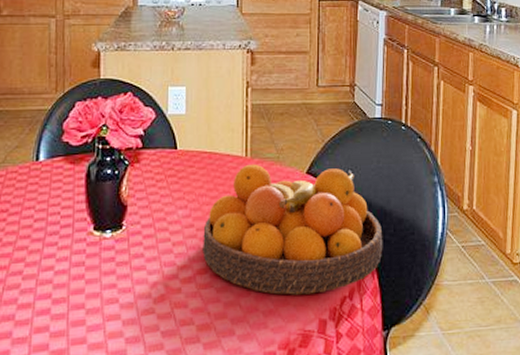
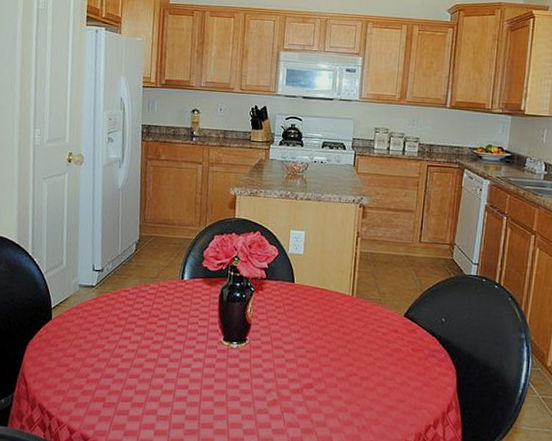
fruit bowl: present [202,164,383,295] -> none [310,302,469,419]

